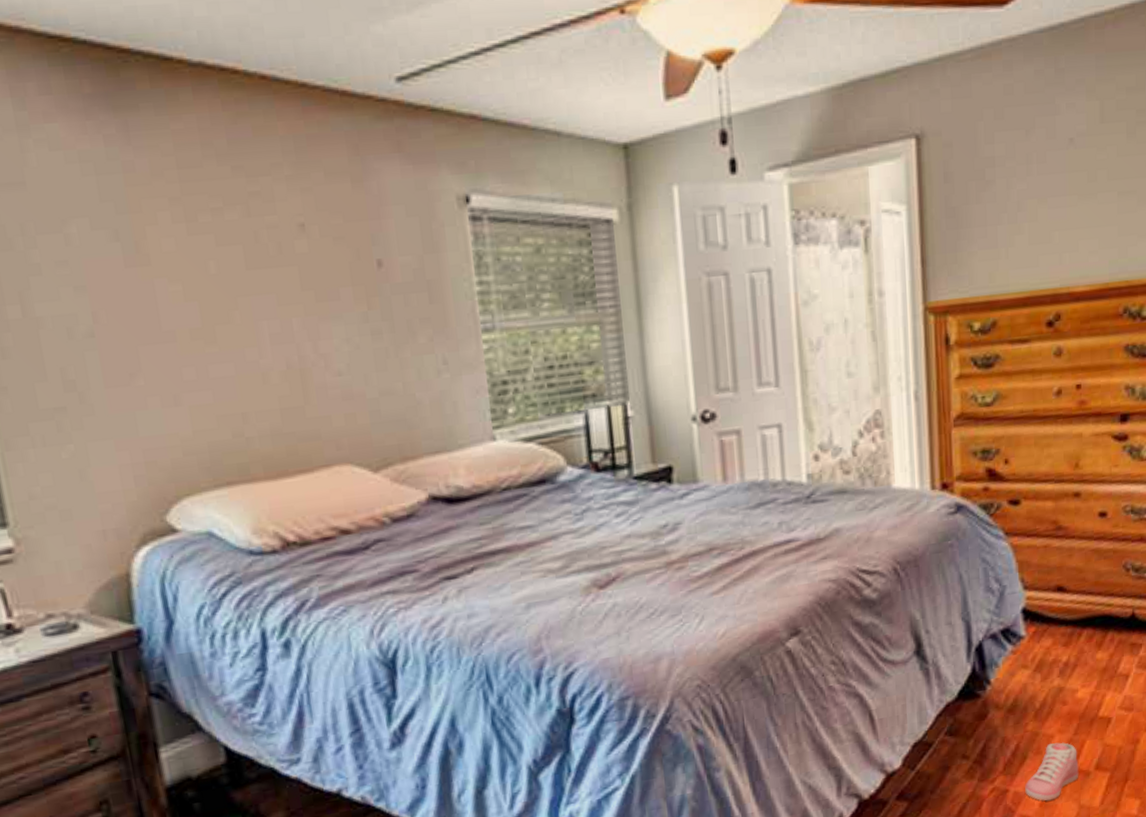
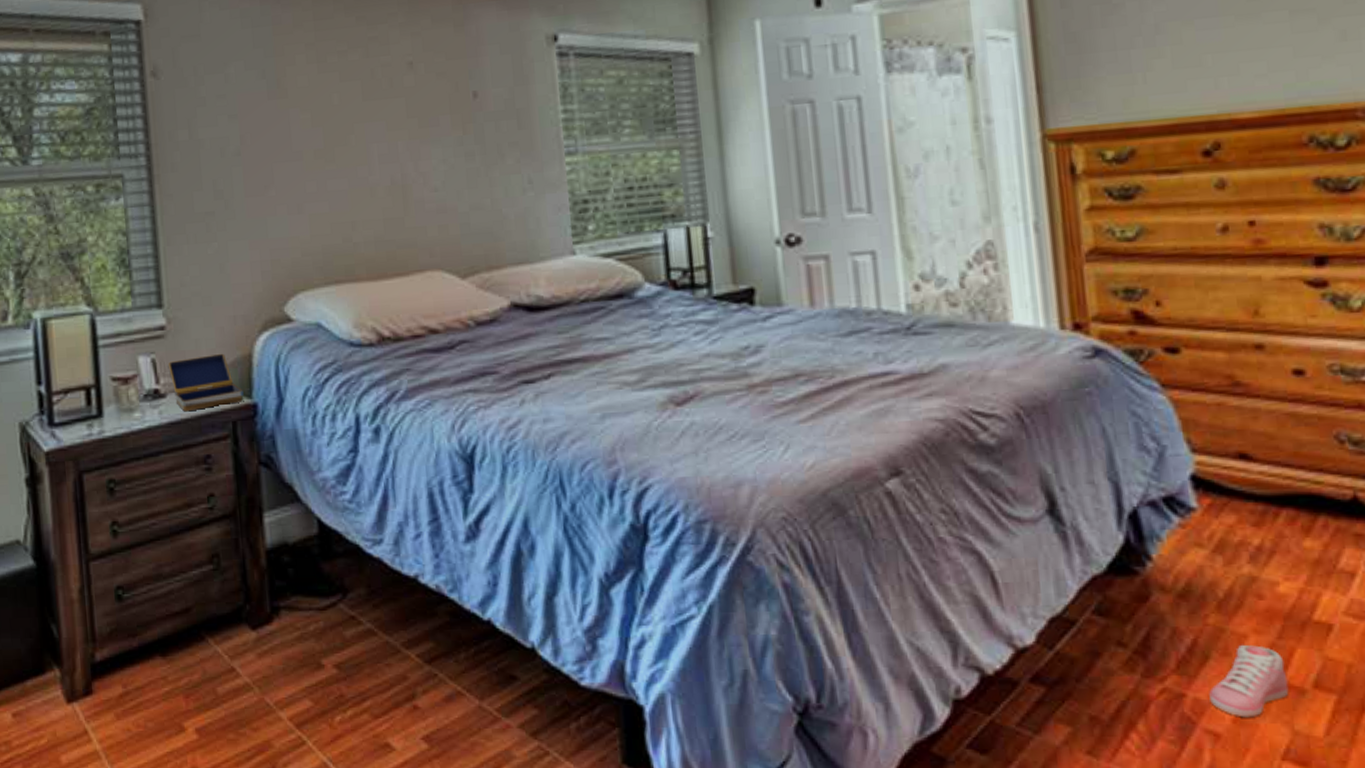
jewelry box: none [21,575,125,647] -> present [167,353,244,412]

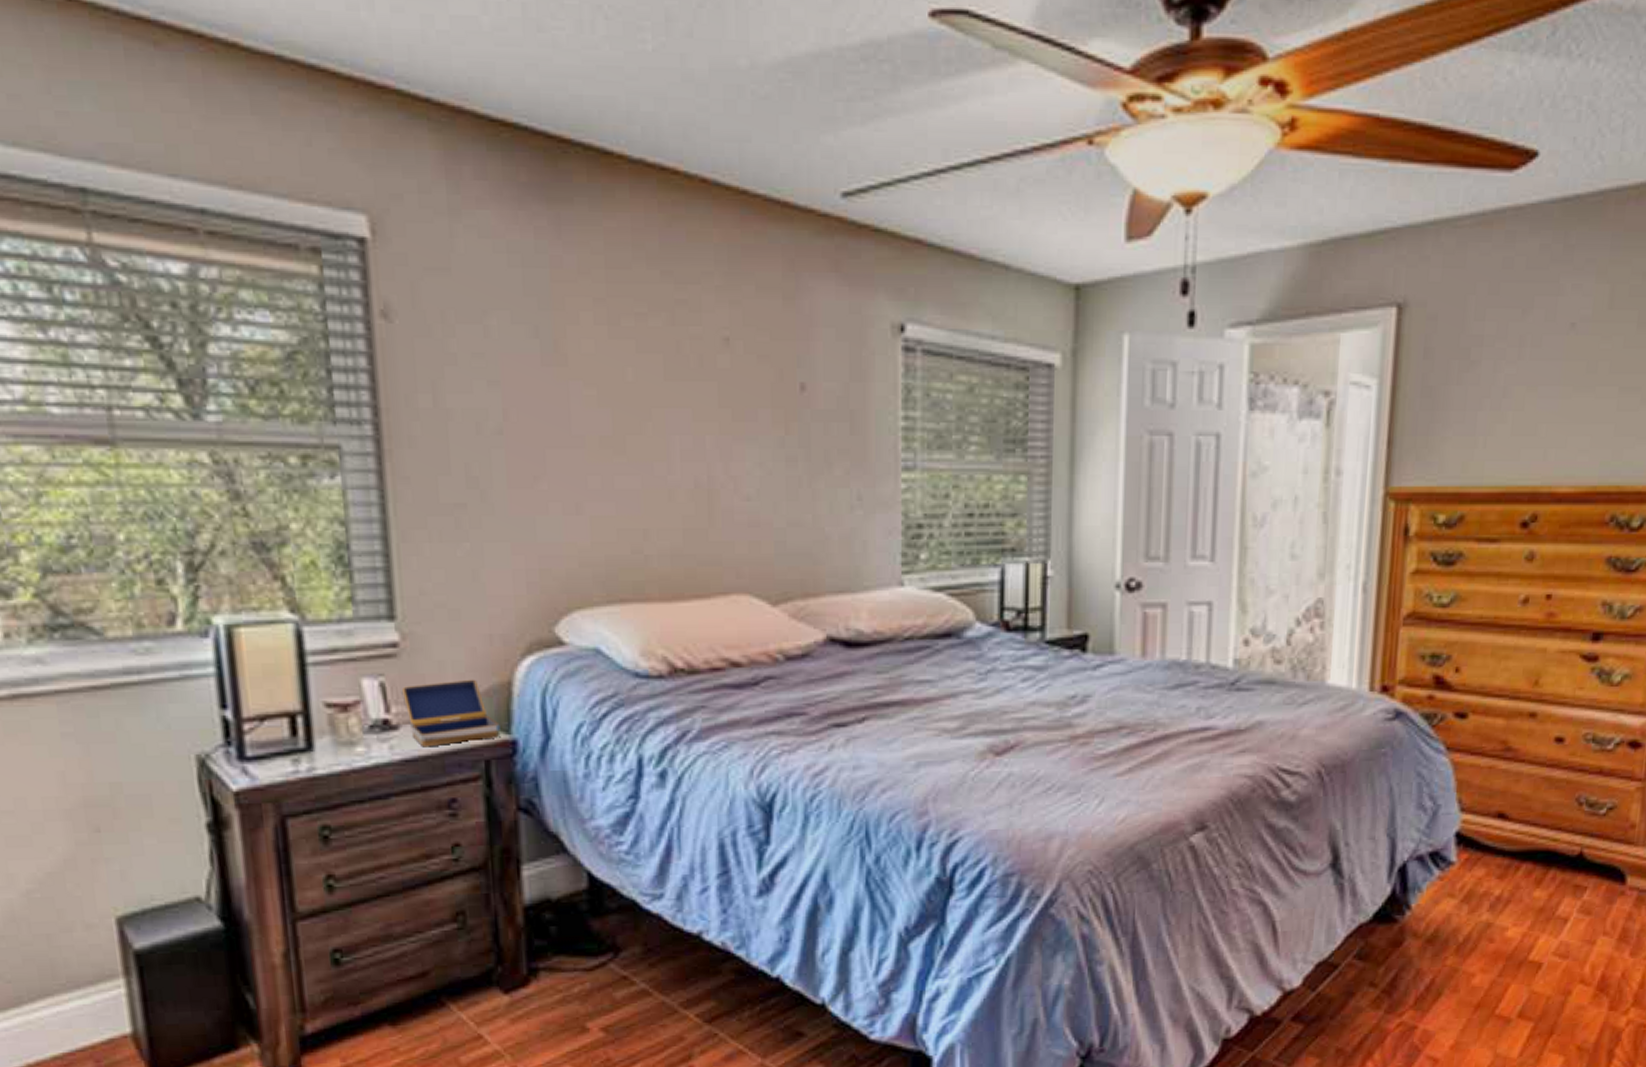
sneaker: present [1209,644,1289,718] -> none [1435,982,1500,1045]

